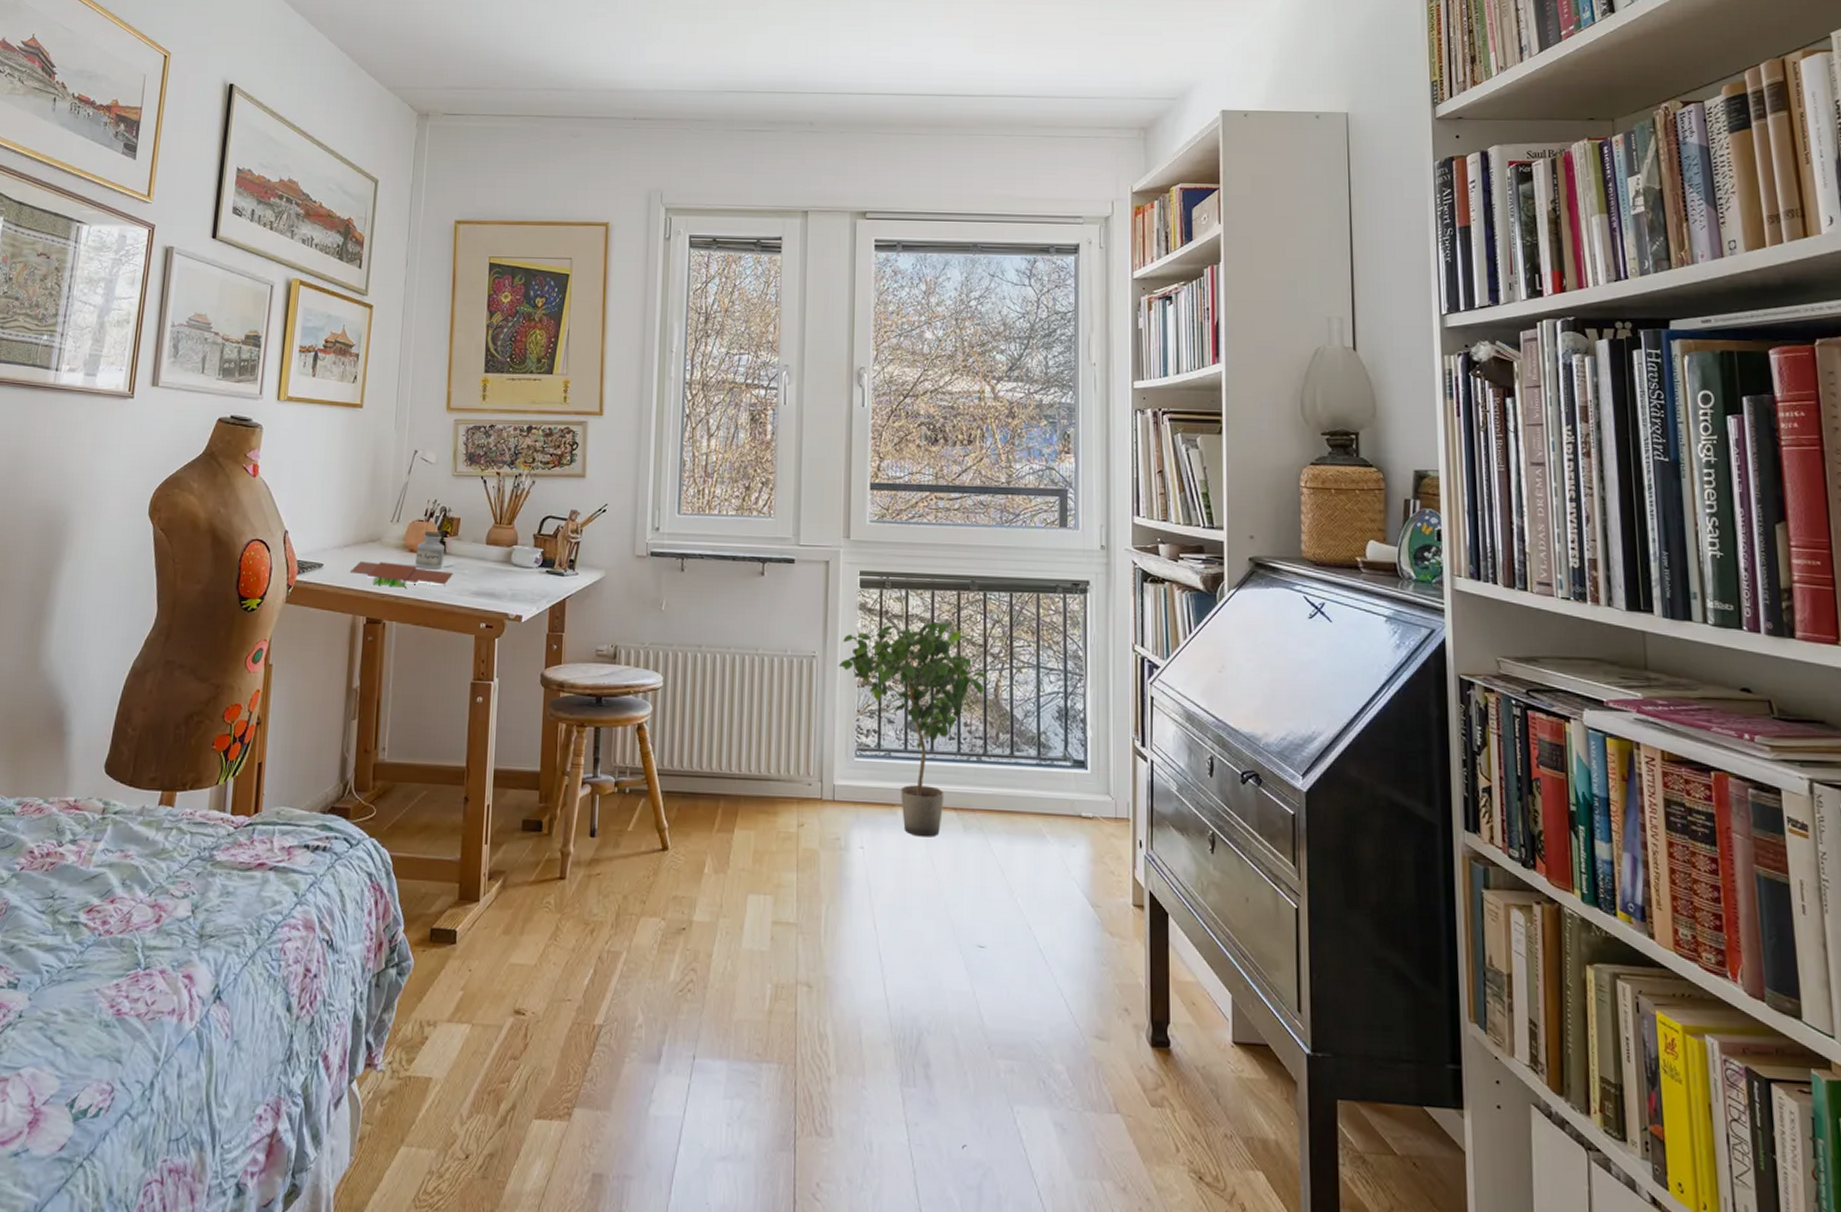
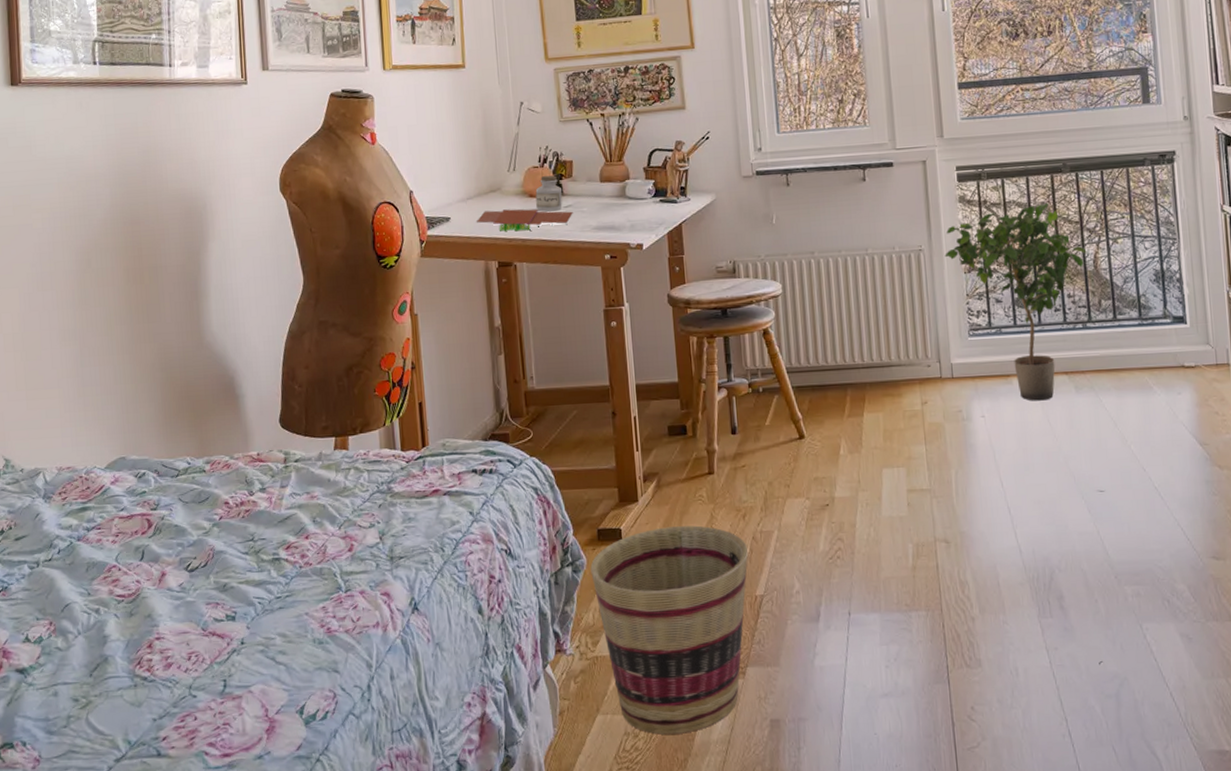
basket: none [416,934,591,1180] -> present [590,525,748,735]

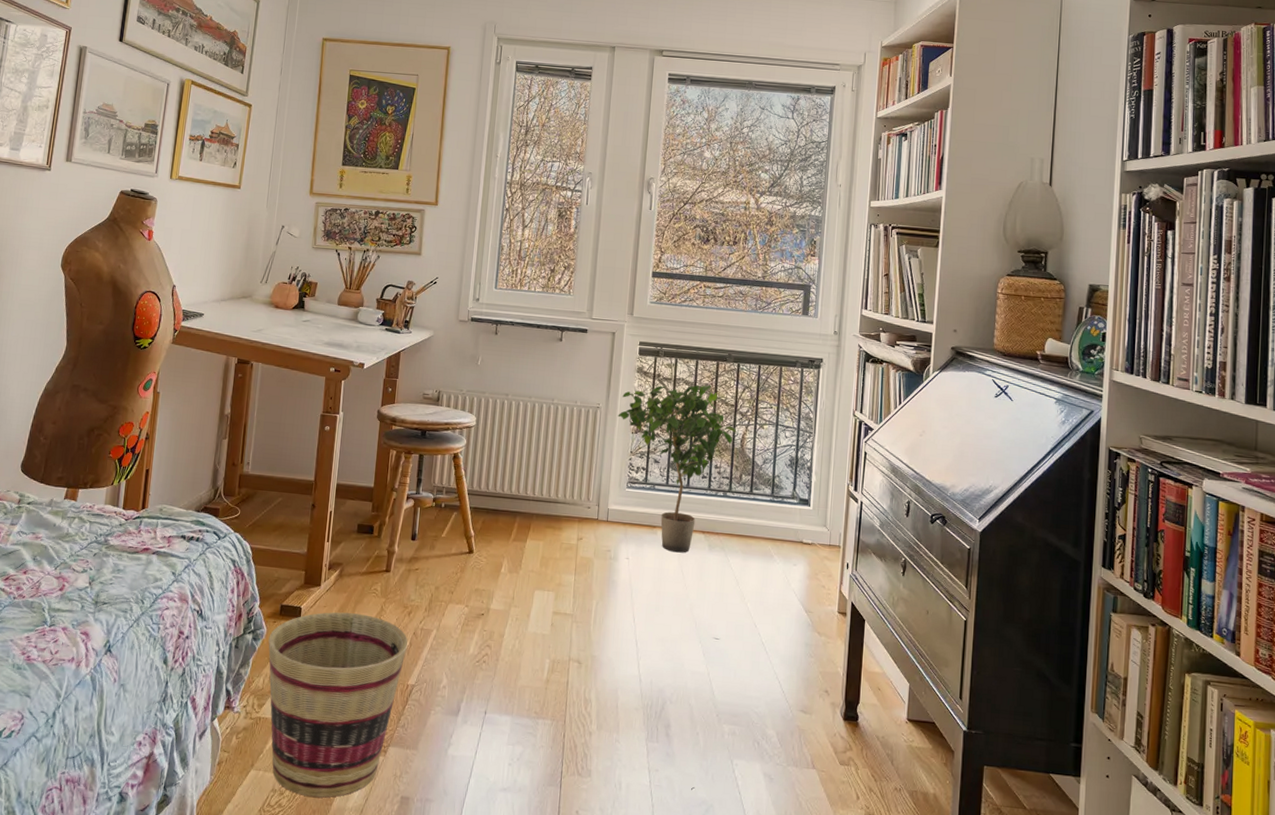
papers: present [476,209,573,232] -> none [225,313,310,337]
jar: present [535,175,563,212] -> none [278,292,304,323]

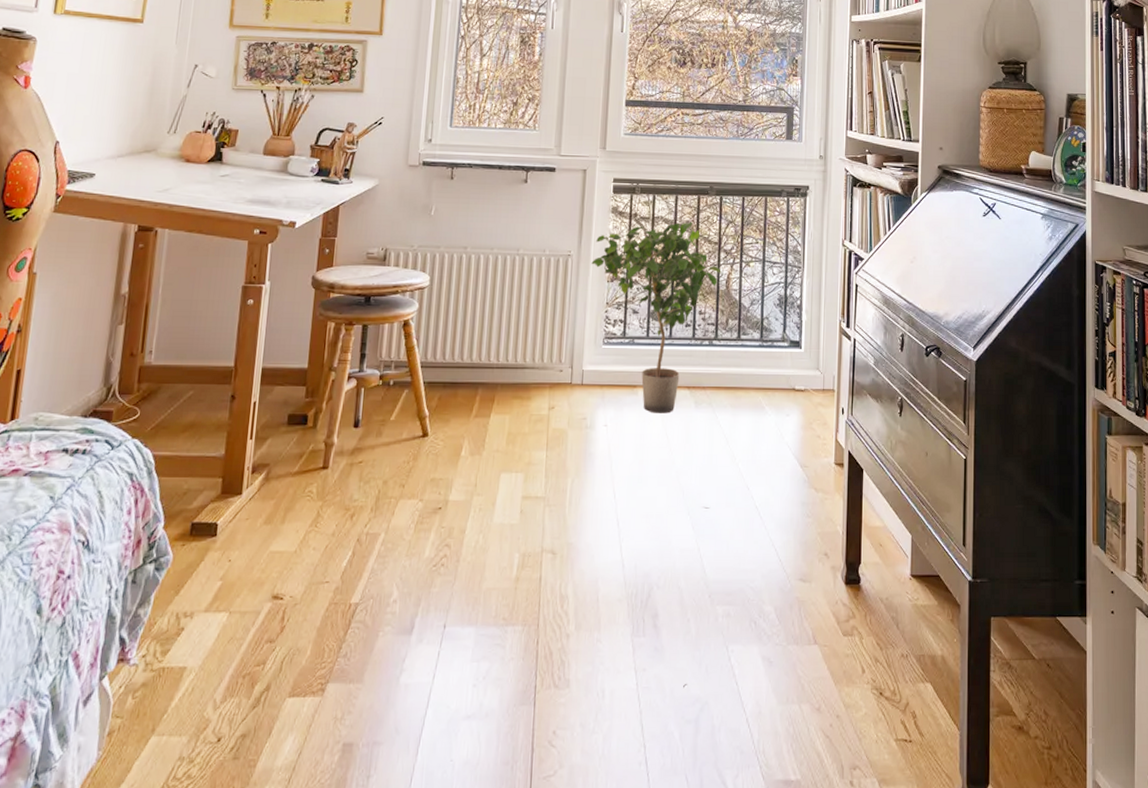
basket: present [268,612,408,798] -> none [175,524,350,760]

